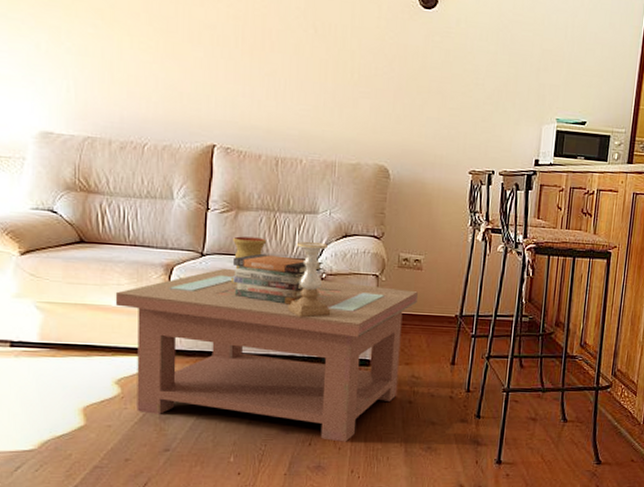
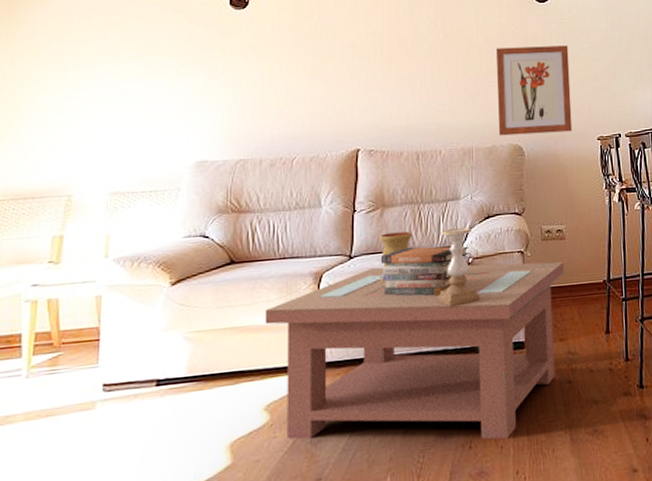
wall art: none [364,55,451,161] -> present [496,45,573,136]

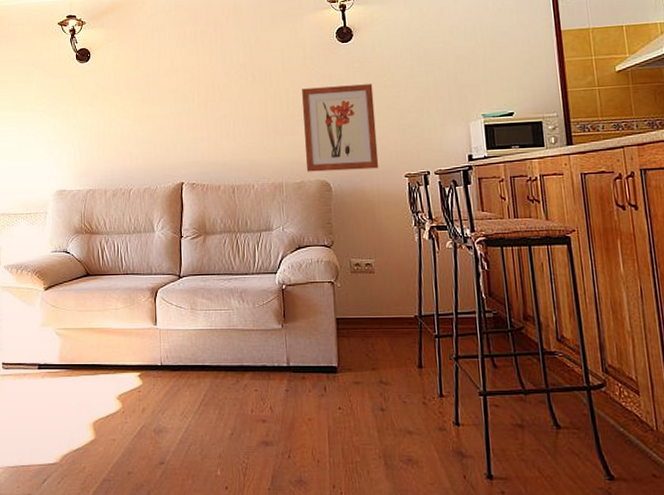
coffee table: present [264,261,564,440] -> none [114,287,374,454]
oil burner: present [379,231,413,284] -> none [203,257,232,302]
book stack: present [380,246,469,296] -> none [204,271,283,317]
candle holder: present [437,227,481,307] -> none [255,256,294,328]

